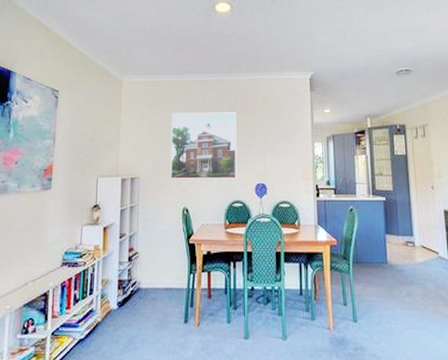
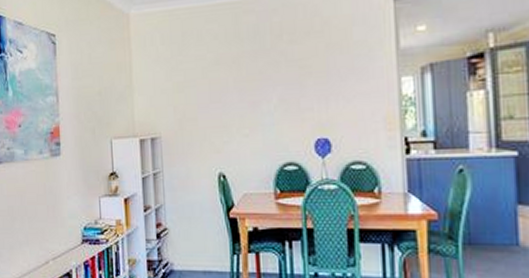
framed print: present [171,112,237,179] -> none [196,42,288,137]

